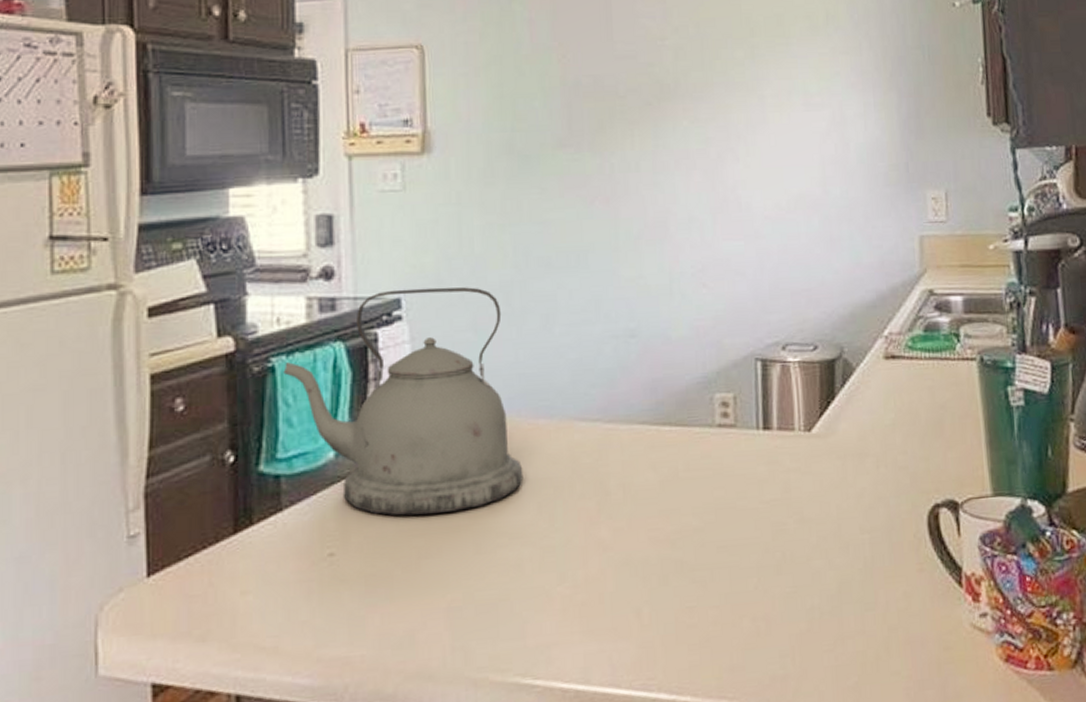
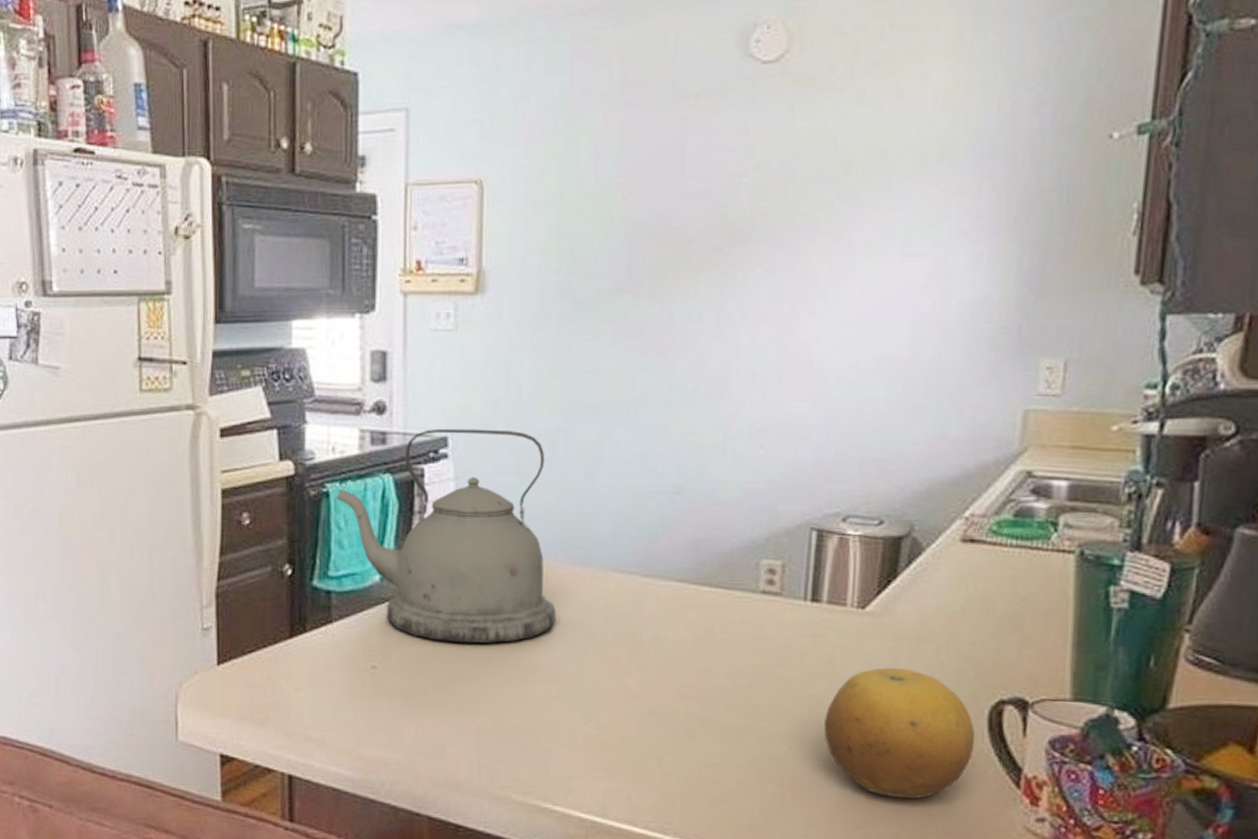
fruit: none [787,485,920,615] -> present [824,668,976,800]

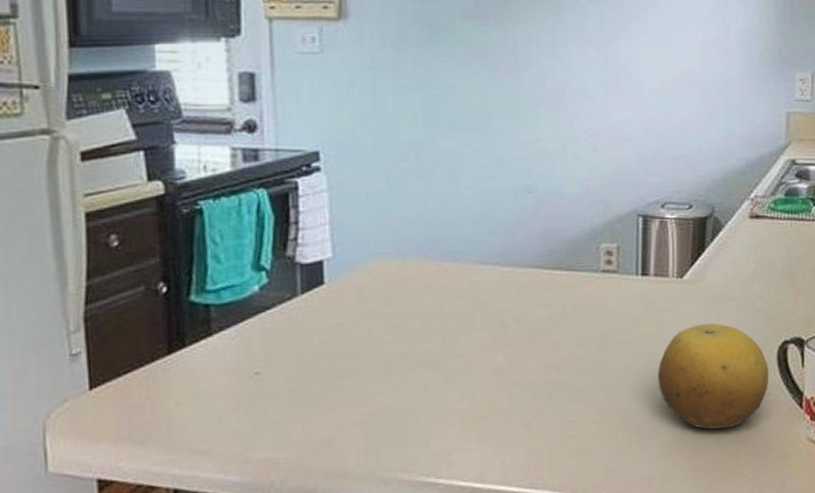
kettle: present [337,428,557,644] -> none [210,143,430,342]

